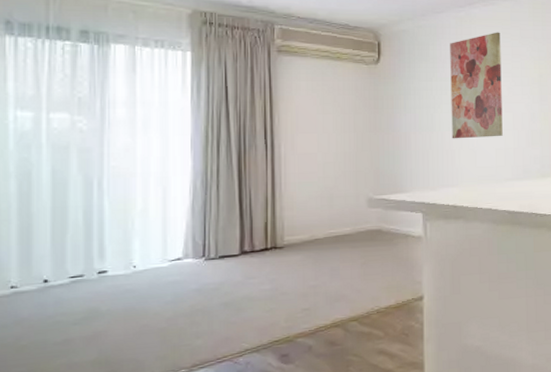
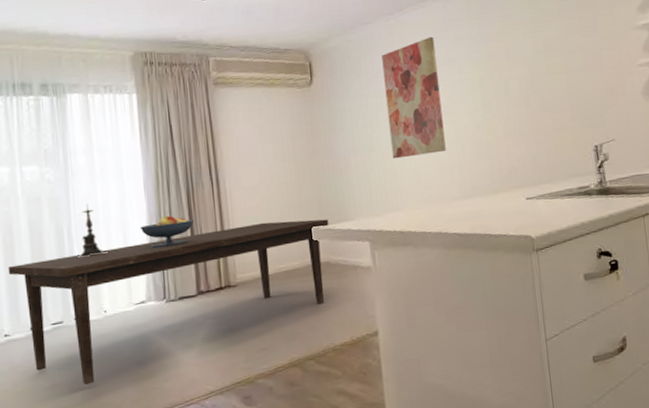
dining table: none [21,188,384,341] -> present [7,219,329,386]
candle holder: none [106,157,143,211] -> present [77,204,108,258]
fruit bowl: none [182,175,242,206] -> present [139,215,193,248]

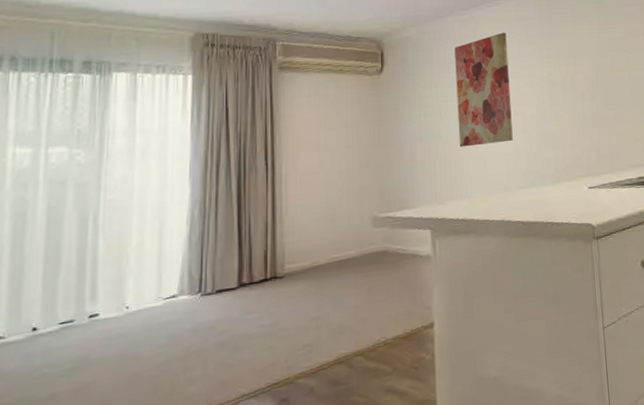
dining table: present [7,219,329,386] -> none [13,206,389,394]
candle holder: present [77,204,108,258] -> none [101,189,139,248]
fruit bowl: present [139,215,193,248] -> none [179,202,242,237]

